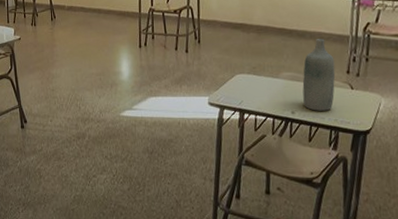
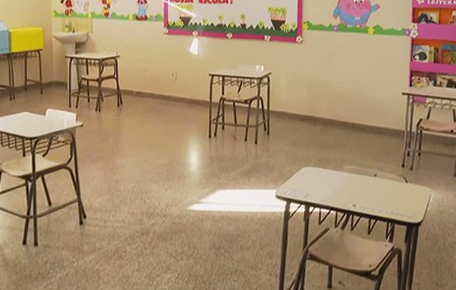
bottle: present [302,39,336,111] -> none [363,133,392,204]

